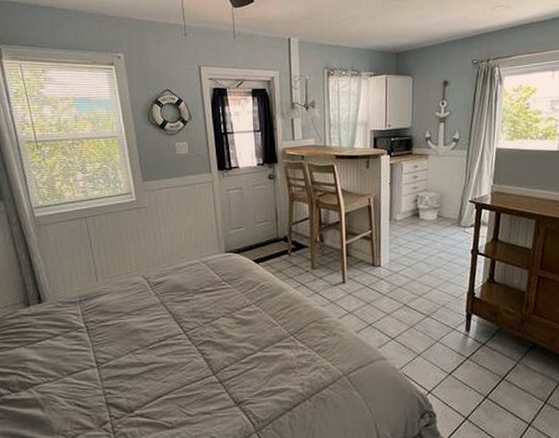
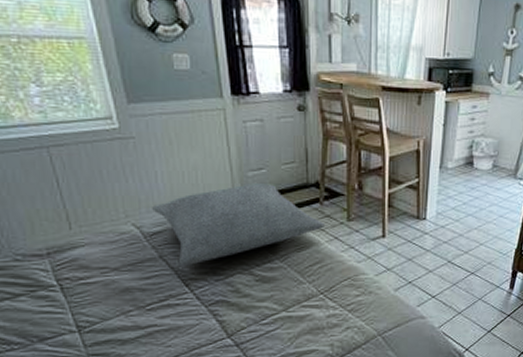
pillow: none [157,239,294,312] -> present [152,184,326,267]

